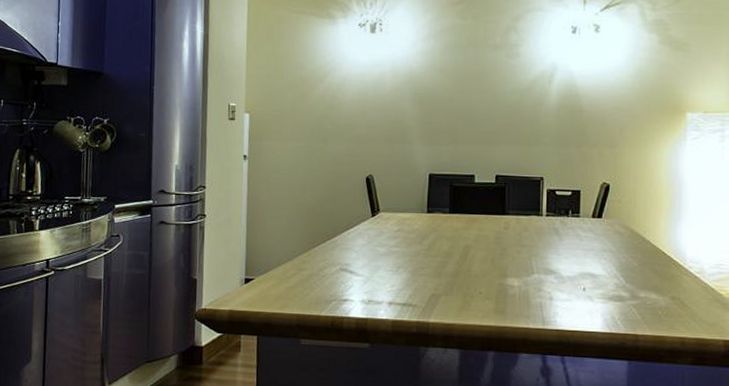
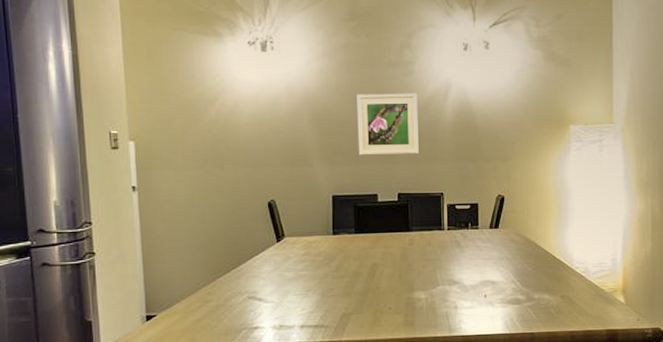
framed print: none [458,75,521,136] -> present [357,93,419,156]

